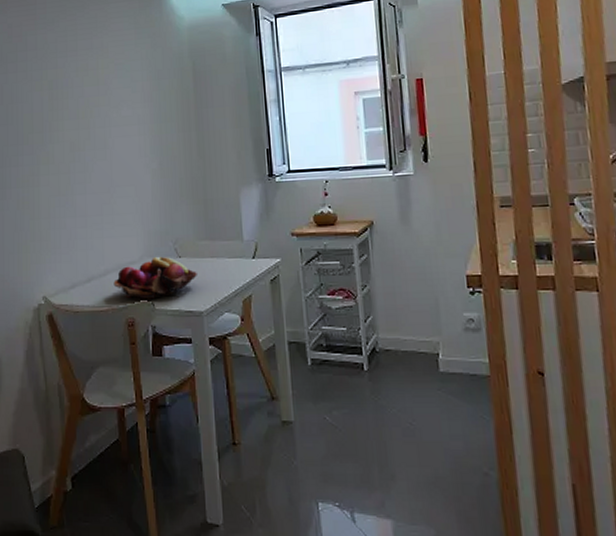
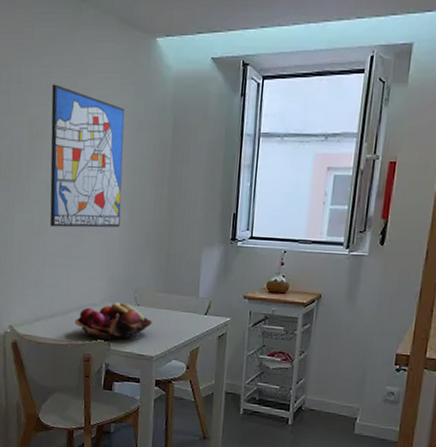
wall art: none [69,47,151,186] -> present [50,84,125,228]

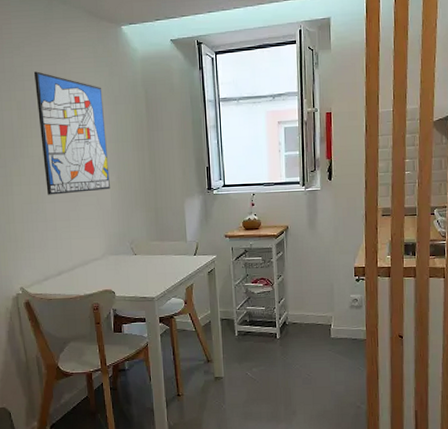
fruit basket: present [75,302,152,340] -> none [80,254,150,288]

